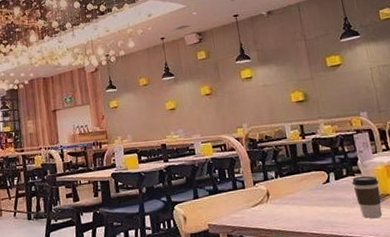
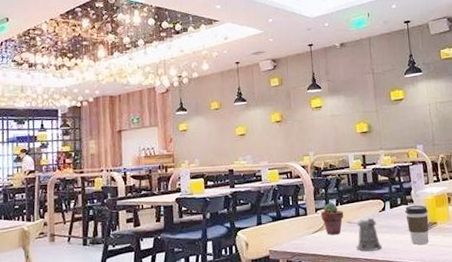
potted succulent: none [259,175,284,208] -> present [321,202,343,235]
pepper shaker: none [287,190,329,226] -> present [346,217,382,252]

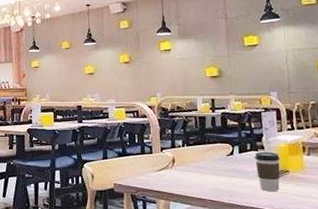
potted succulent: present [321,202,343,235] -> none [166,143,189,174]
pepper shaker: present [346,217,382,252] -> none [192,161,228,193]

